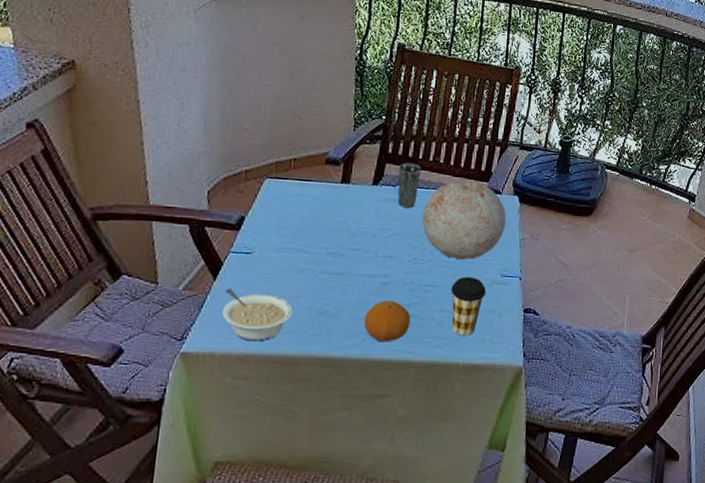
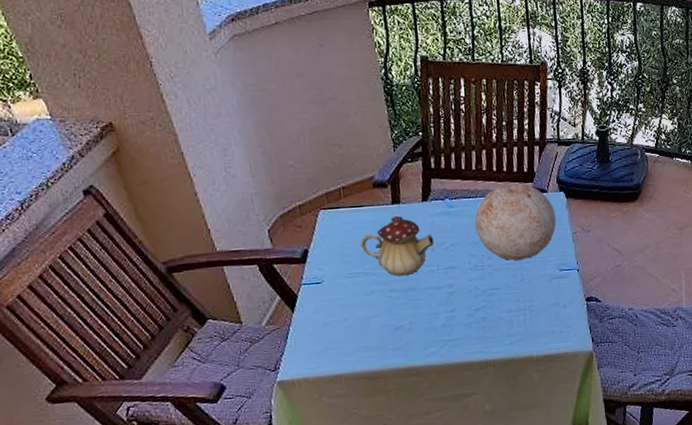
legume: present [222,289,292,342] -> none [305,318,371,363]
teapot: none [300,195,378,258] -> present [360,215,435,276]
fruit: present [364,300,411,342] -> none [438,307,482,347]
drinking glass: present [398,162,421,208] -> none [443,174,467,219]
coffee cup: present [451,276,487,335] -> none [514,275,548,331]

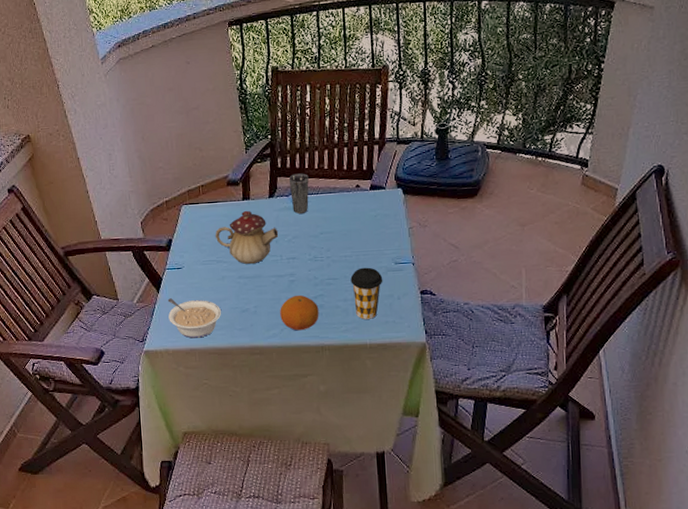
legume: none [305,318,371,363] -> present [167,298,221,338]
fruit: none [438,307,482,347] -> present [280,295,319,331]
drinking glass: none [443,174,467,219] -> present [288,173,309,214]
decorative ball: present [475,182,556,261] -> none [316,180,393,254]
coffee cup: none [514,275,548,331] -> present [350,267,383,319]

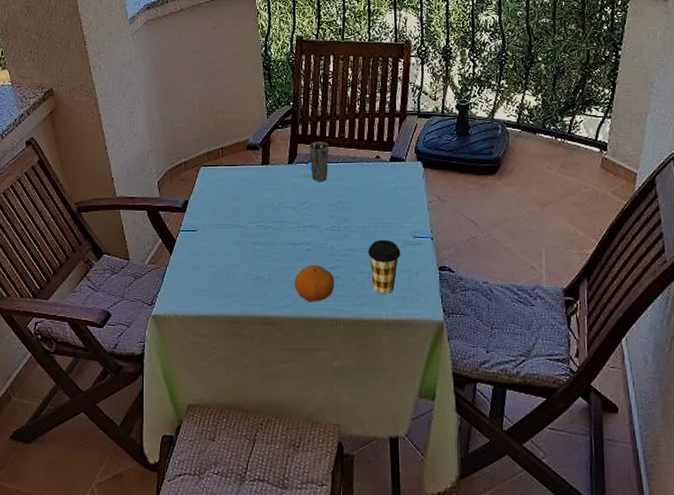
legume: present [167,298,221,338] -> none [180,261,234,304]
teapot: present [215,210,279,264] -> none [232,175,297,230]

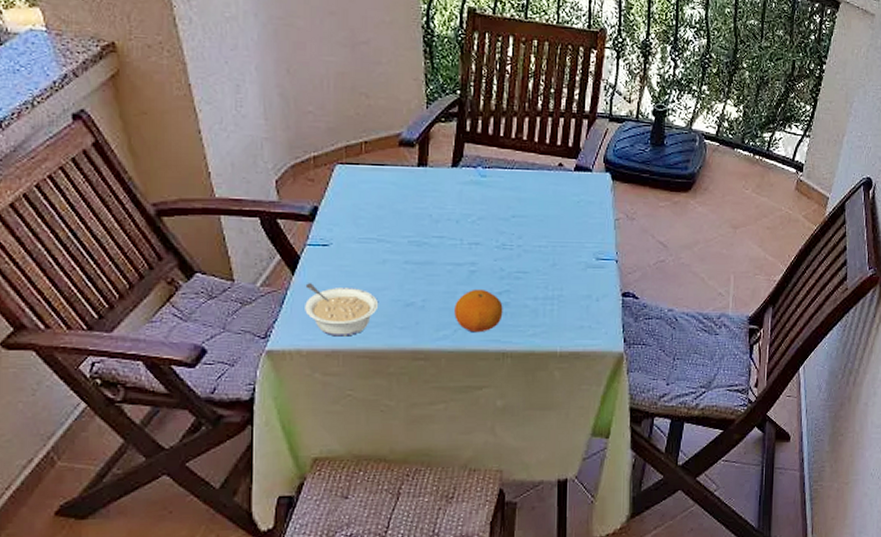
legume: none [180,261,234,304] -> present [305,283,377,337]
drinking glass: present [309,141,329,181] -> none [478,141,503,190]
coffee cup: present [368,240,401,294] -> none [544,261,581,322]

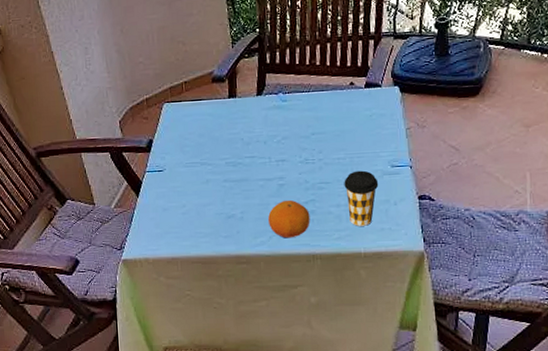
legume: present [305,283,377,337] -> none [147,203,205,246]
coffee cup: none [544,261,581,322] -> present [344,170,379,226]

